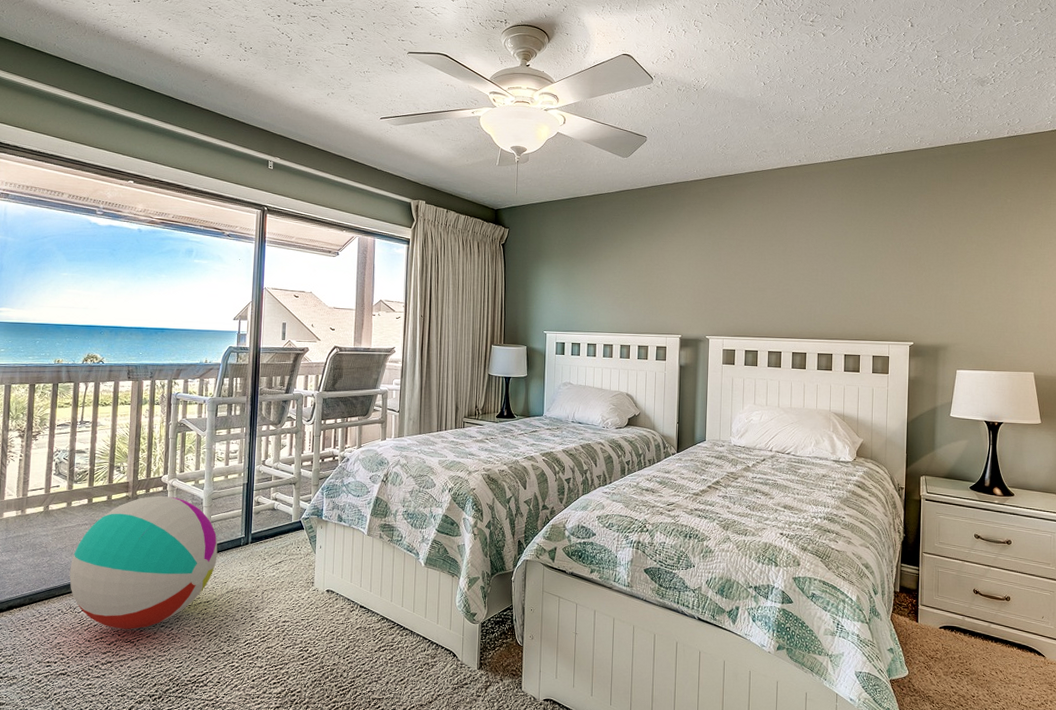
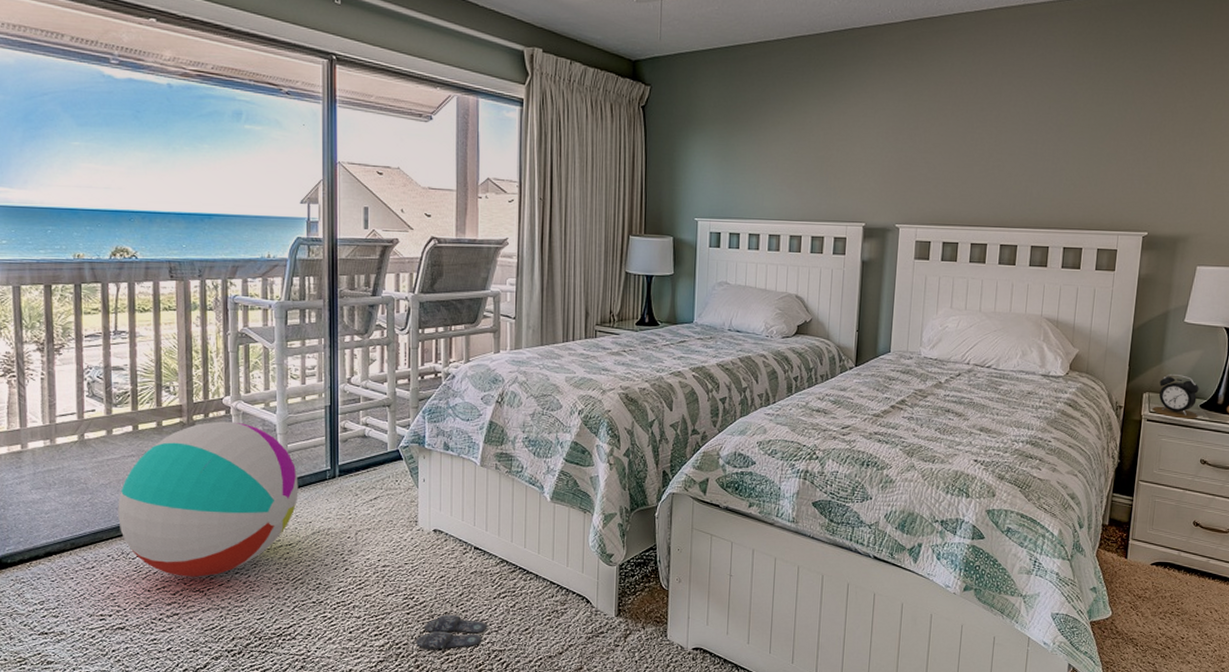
slippers: none [308,665,369,698] -> present [416,614,487,650]
alarm clock: none [929,460,969,499] -> present [1152,374,1199,419]

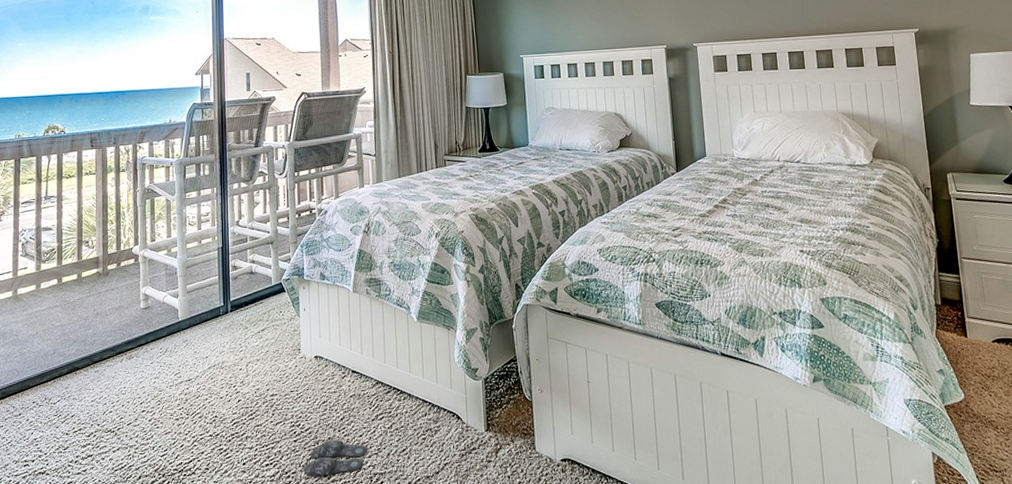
beach ball: present [118,421,299,577] -> none [43,268,196,418]
alarm clock: present [1152,374,1199,419] -> none [958,153,1004,195]

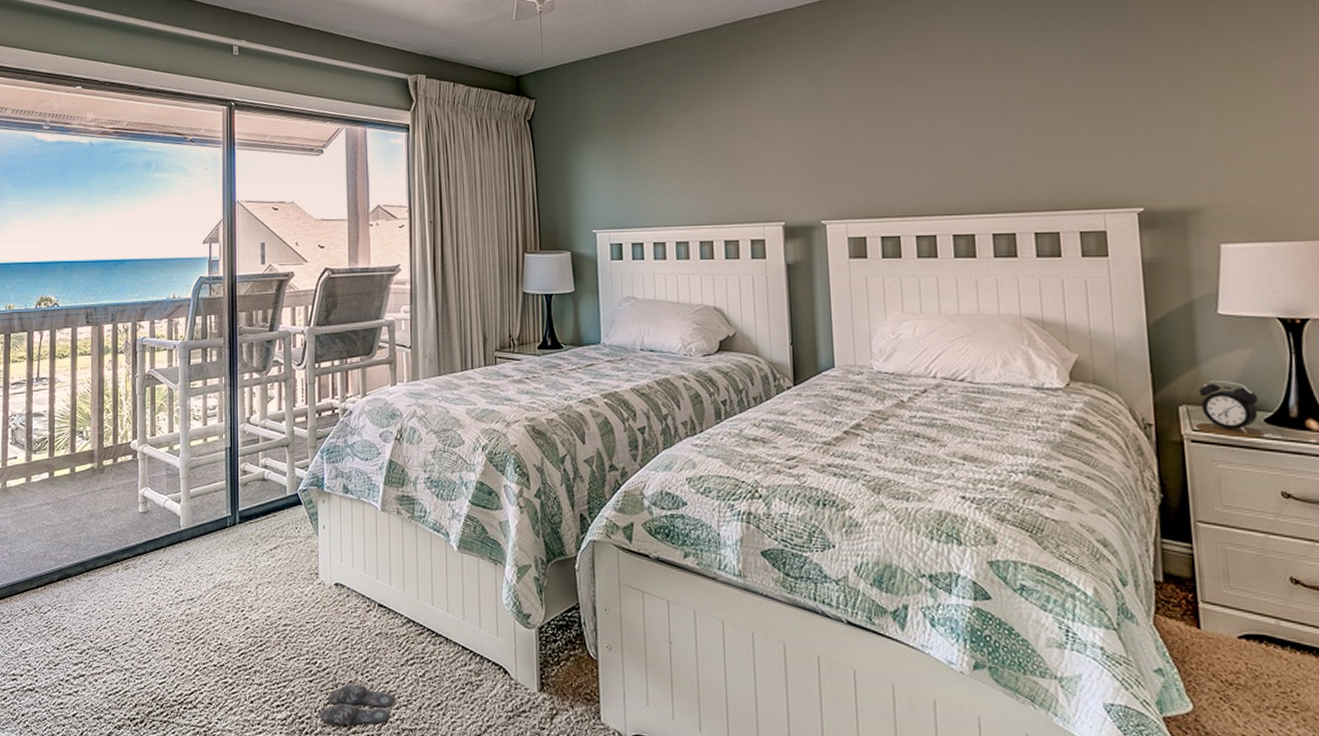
alarm clock: none [958,153,1004,195] -> present [1195,381,1265,438]

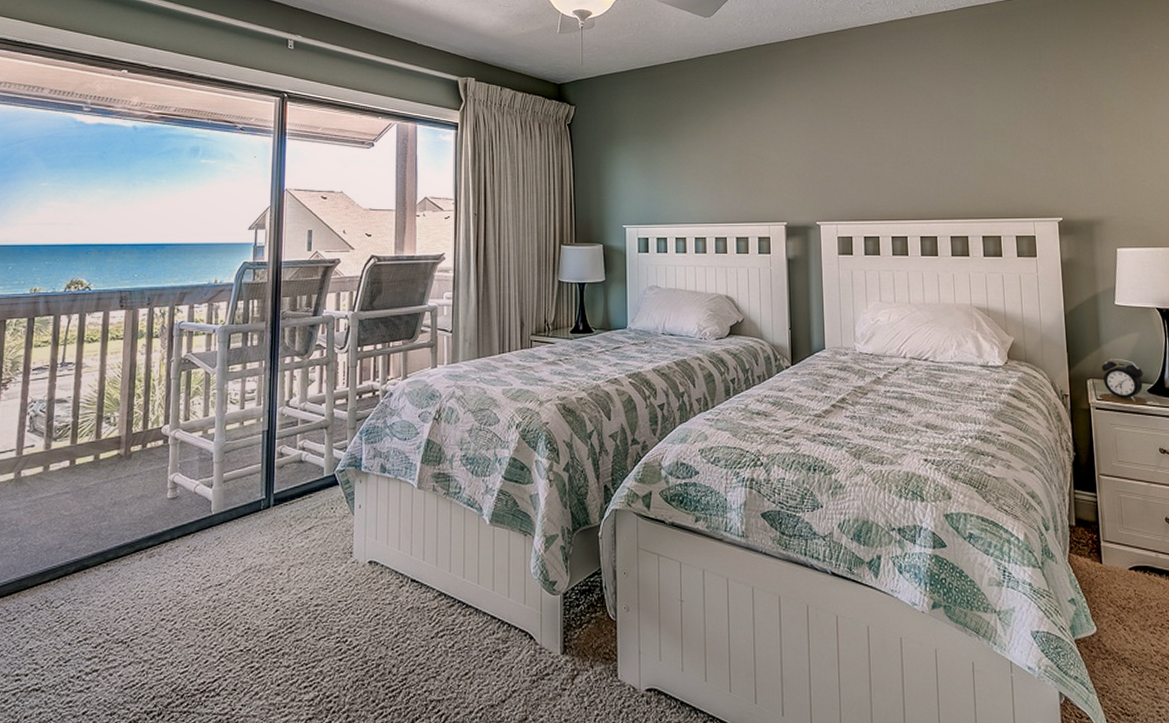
slippers: present [320,683,396,727] -> none [348,659,425,703]

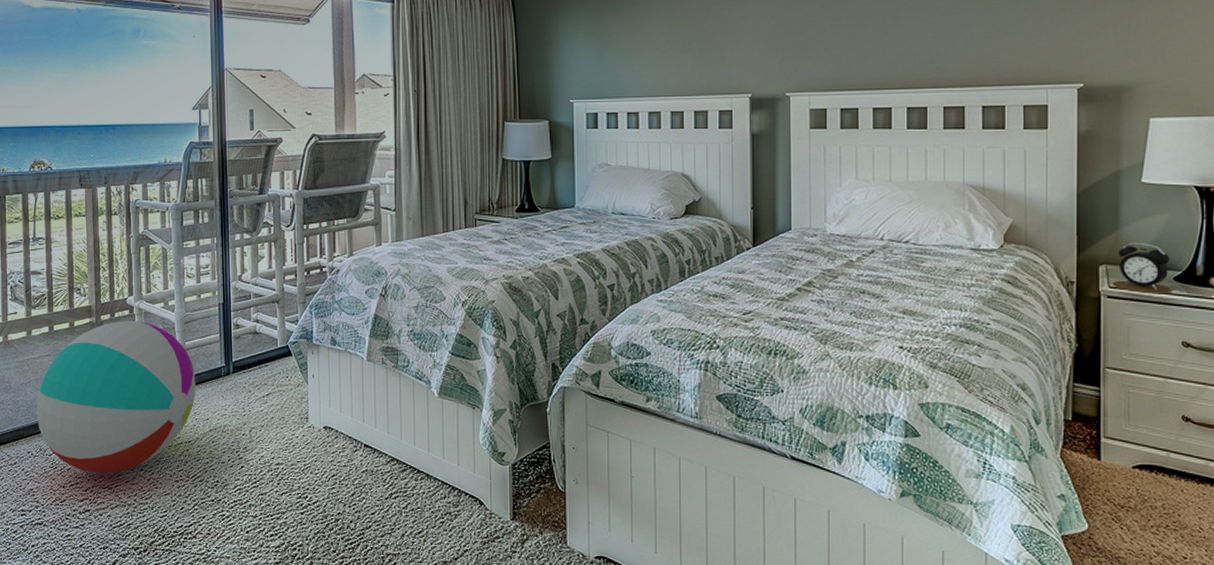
beach ball: none [45,451,232,626] -> present [36,320,196,474]

